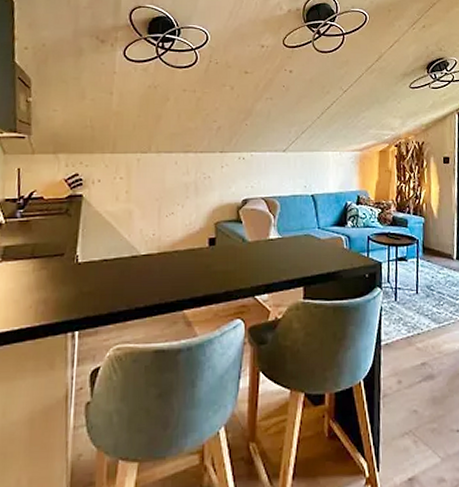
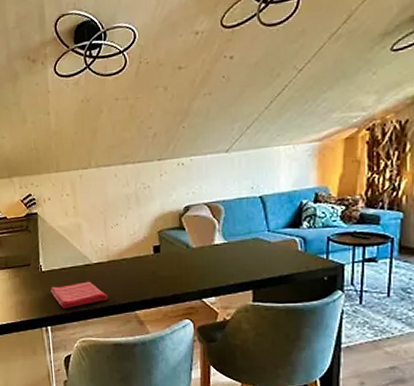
dish towel: none [85,275,155,309] -> present [50,281,109,309]

